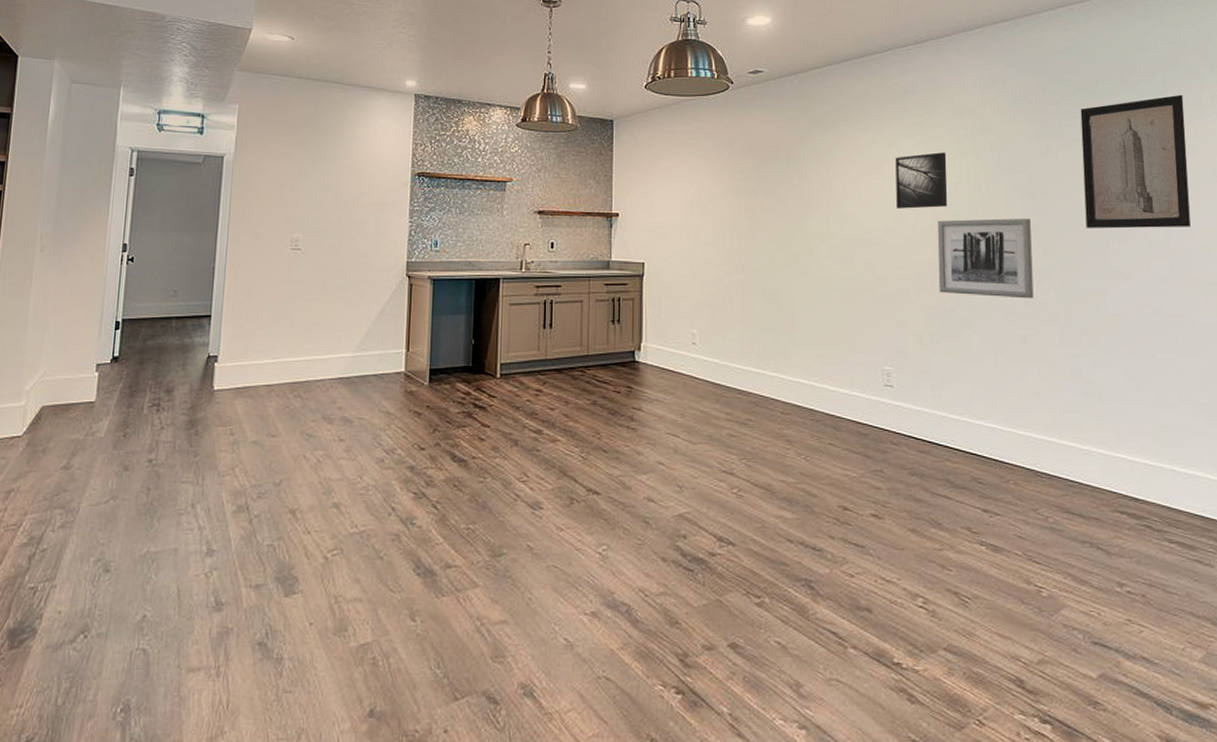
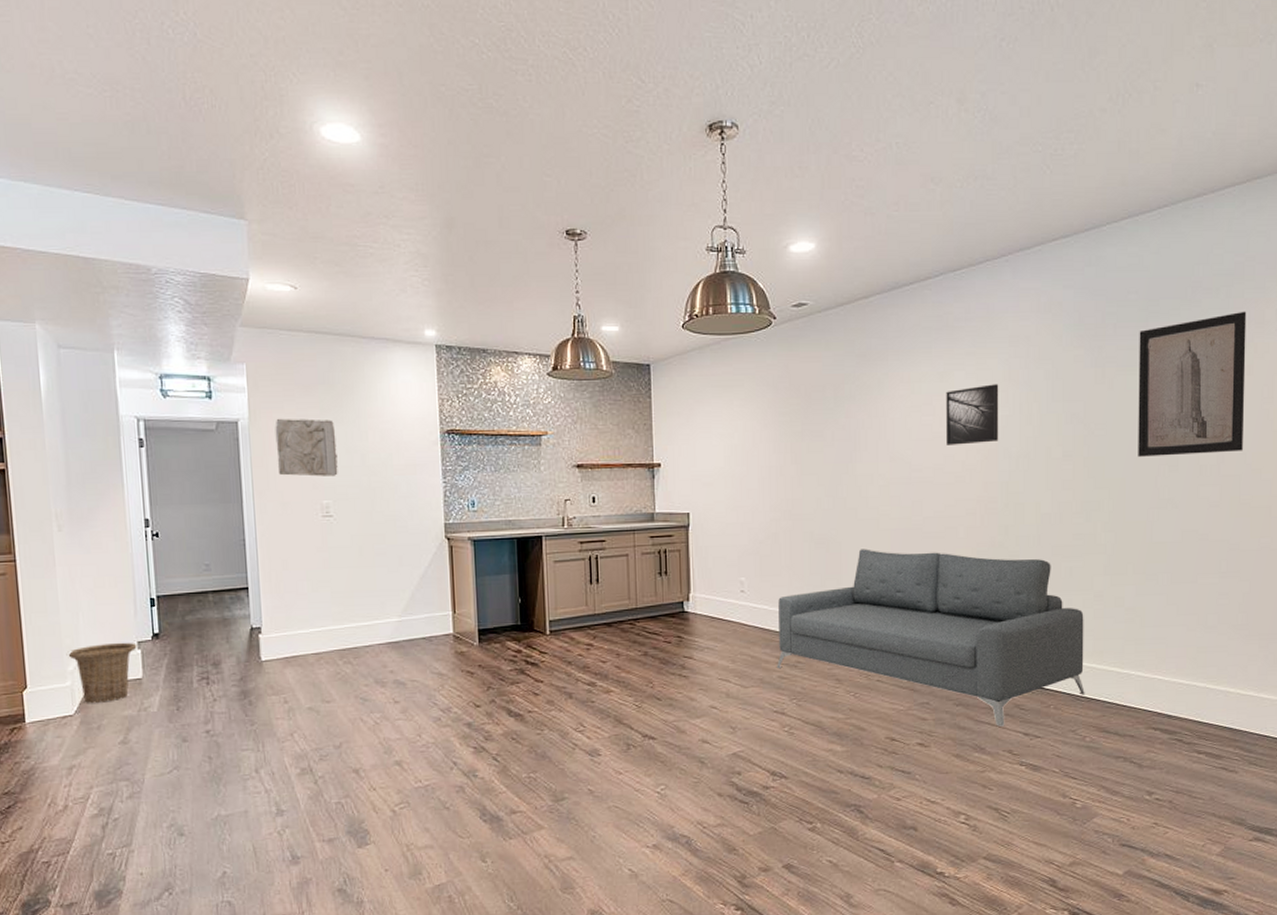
basket: none [26,364,96,425] -> present [66,642,137,703]
relief panel: none [255,154,314,211] -> present [275,418,338,477]
sofa: none [727,306,1045,501] -> present [777,549,1085,727]
wall art: present [937,218,1034,299] -> none [987,449,1082,531]

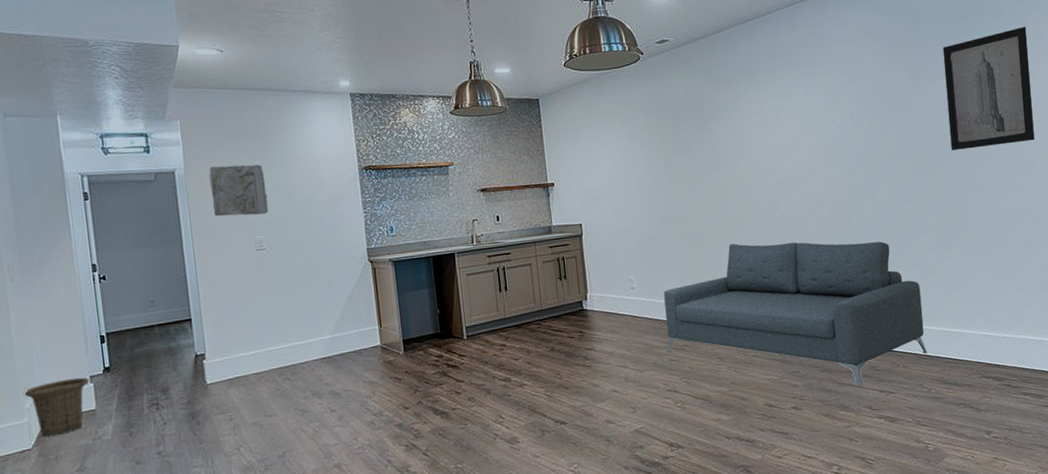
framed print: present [946,384,999,445] -> none [790,98,837,151]

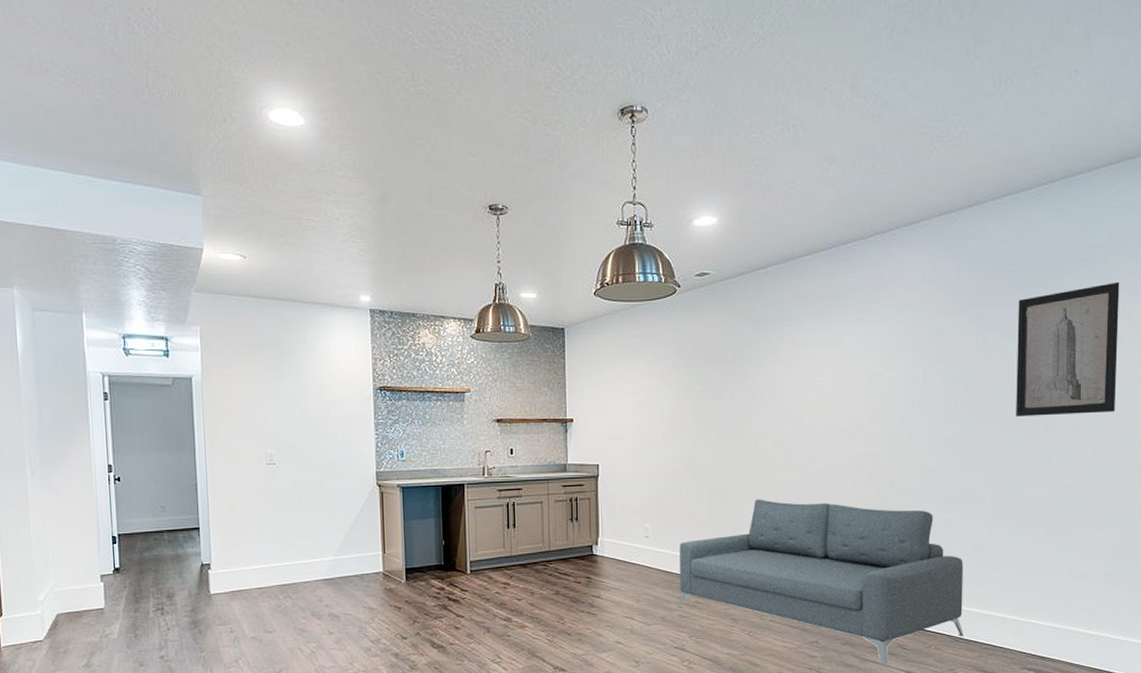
basket: present [22,377,90,437] -> none [37,575,100,630]
relief panel: present [209,164,269,217] -> none [225,375,281,428]

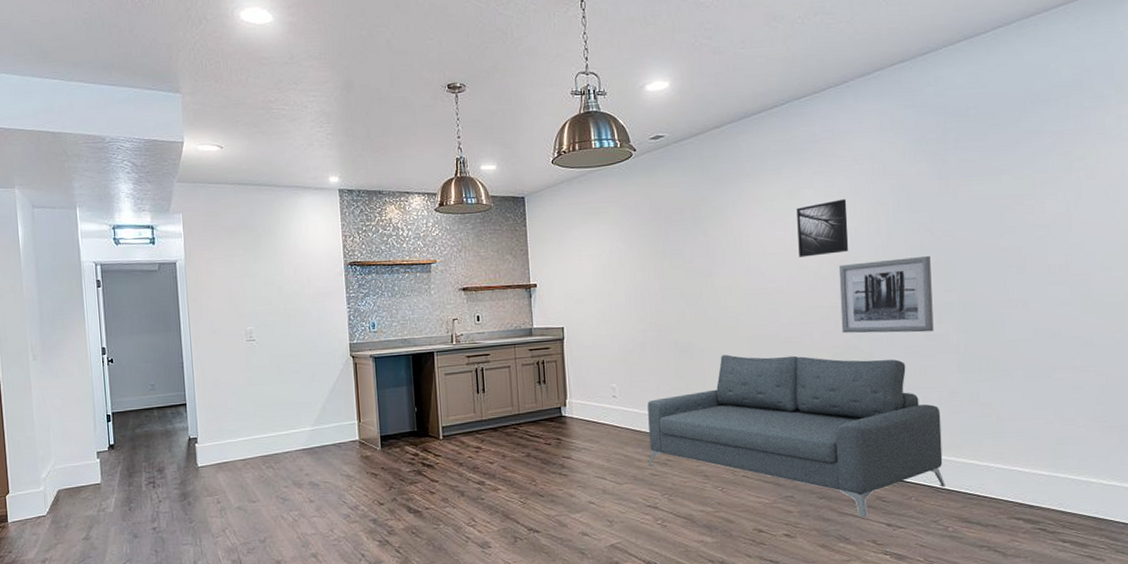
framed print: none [837,348,886,404] -> present [796,199,849,257]
wall art: none [874,409,963,485] -> present [838,255,934,333]
wall art: present [1016,281,1120,416] -> none [980,119,1091,260]

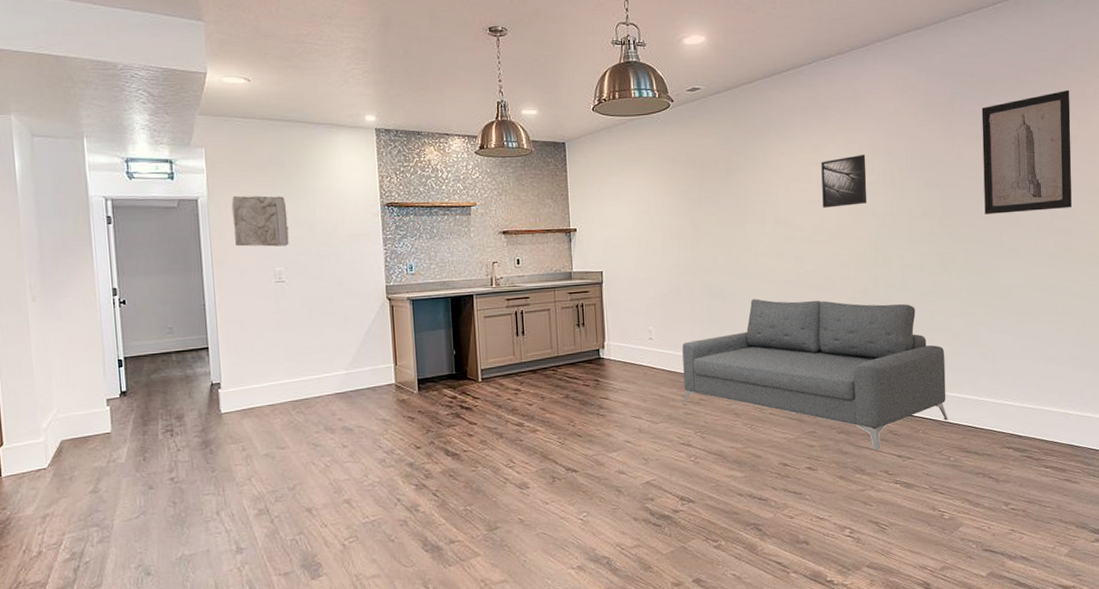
relief panel: none [206,257,259,307] -> present [231,195,289,247]
wall art: present [838,255,934,333] -> none [858,208,940,280]
wall art: none [980,119,1091,260] -> present [981,89,1072,214]

